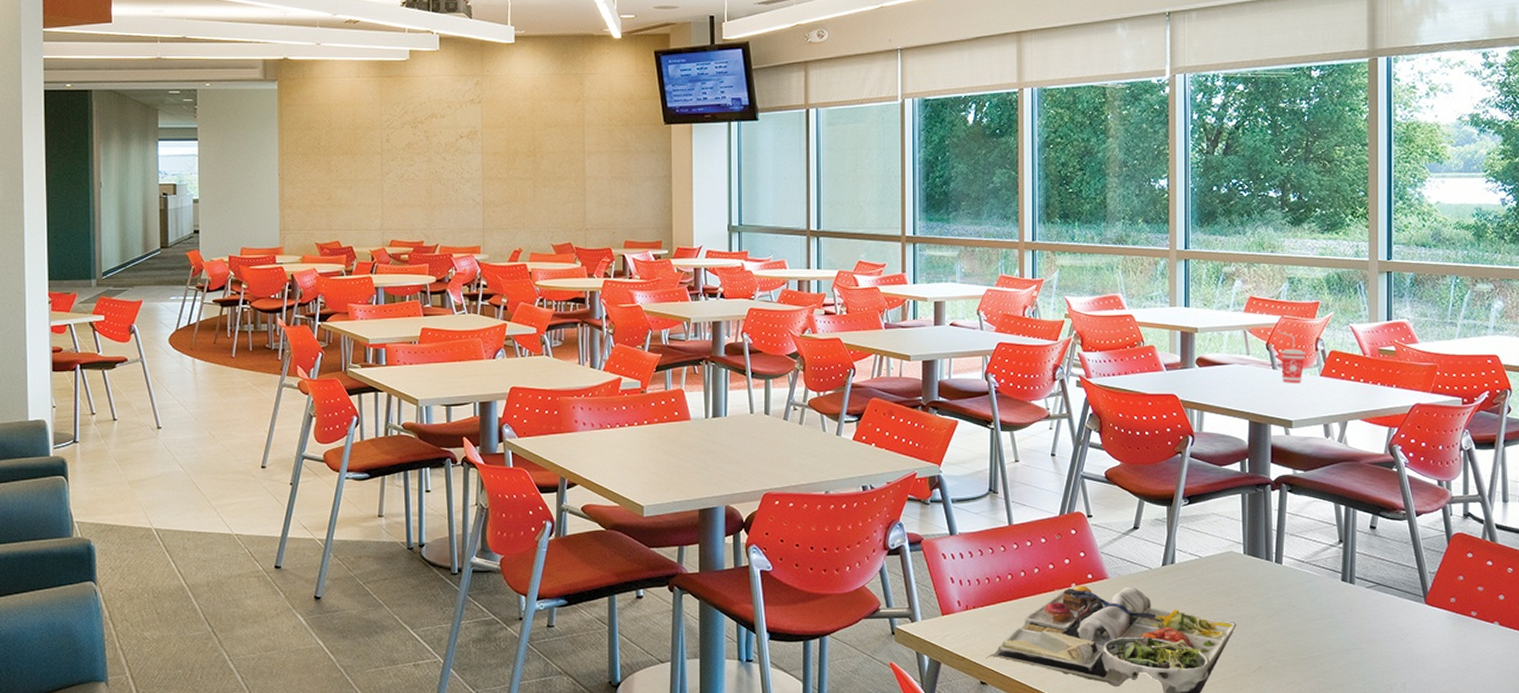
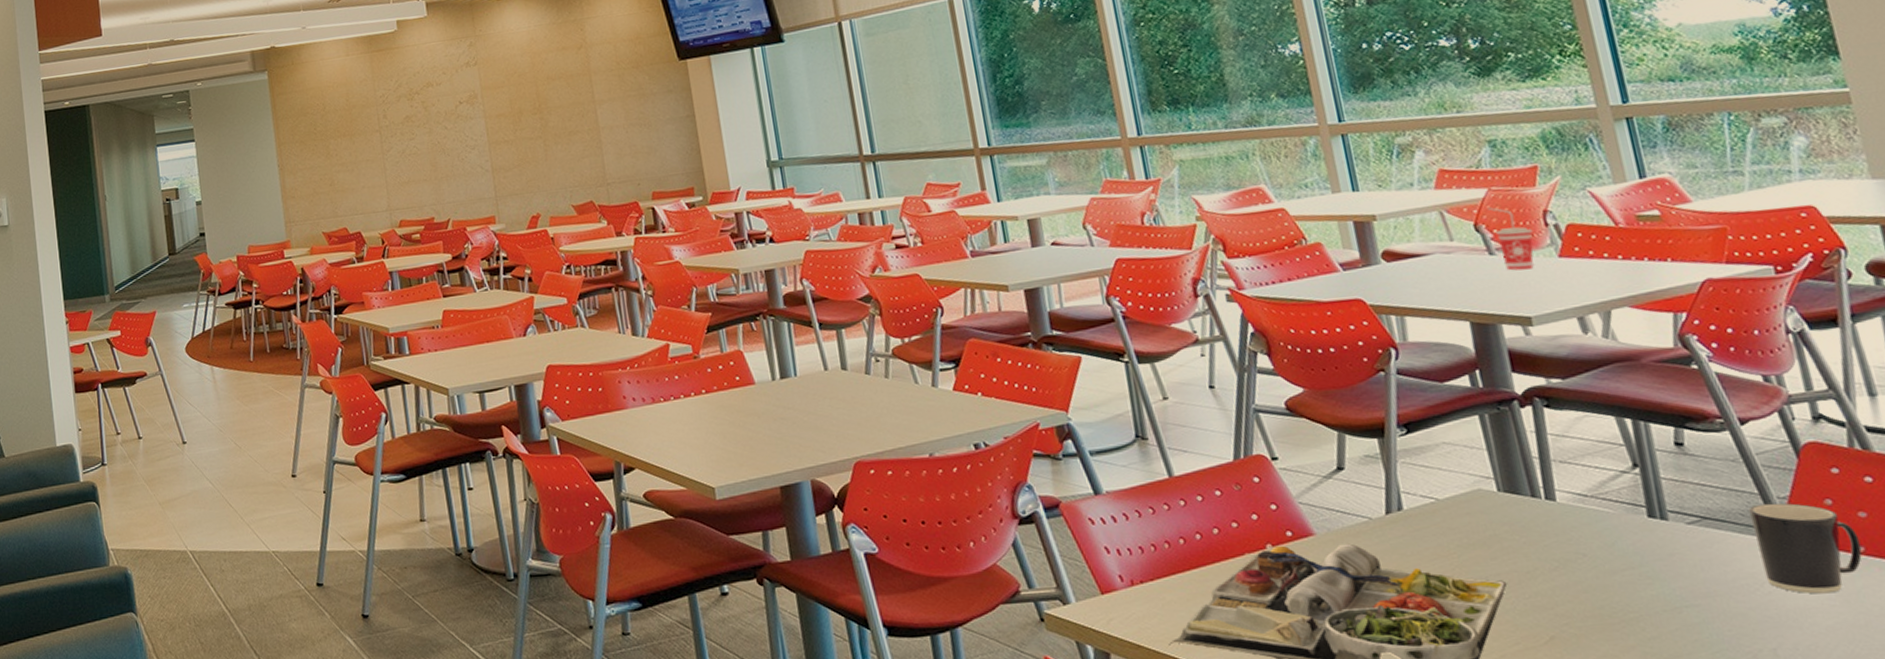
mug: none [1408,576,1475,645] -> present [1748,502,1862,594]

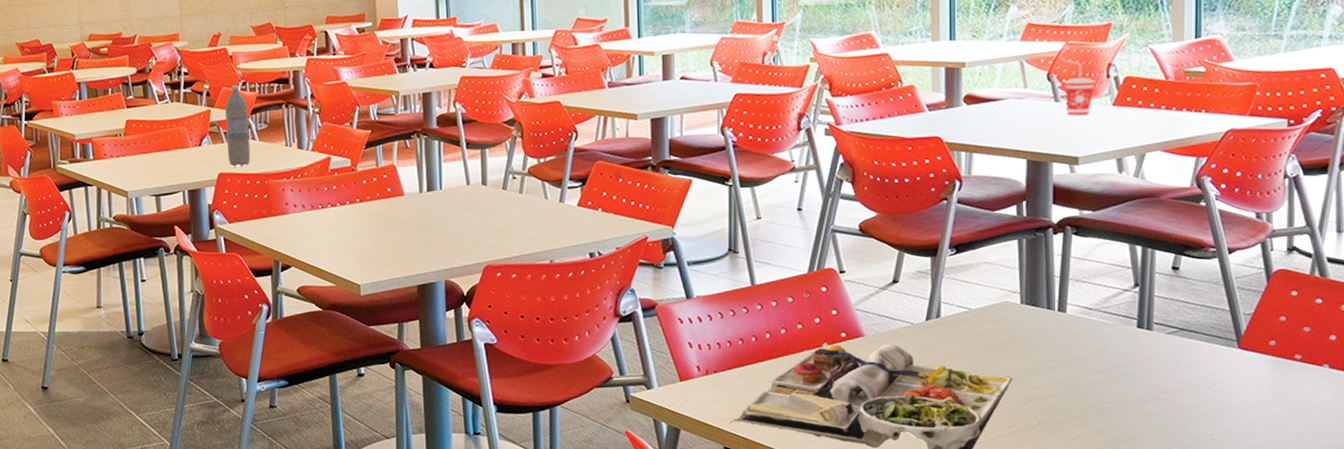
water bottle: none [549,268,581,358] -> present [225,84,251,167]
mug: present [1748,502,1862,594] -> none [1218,318,1300,392]

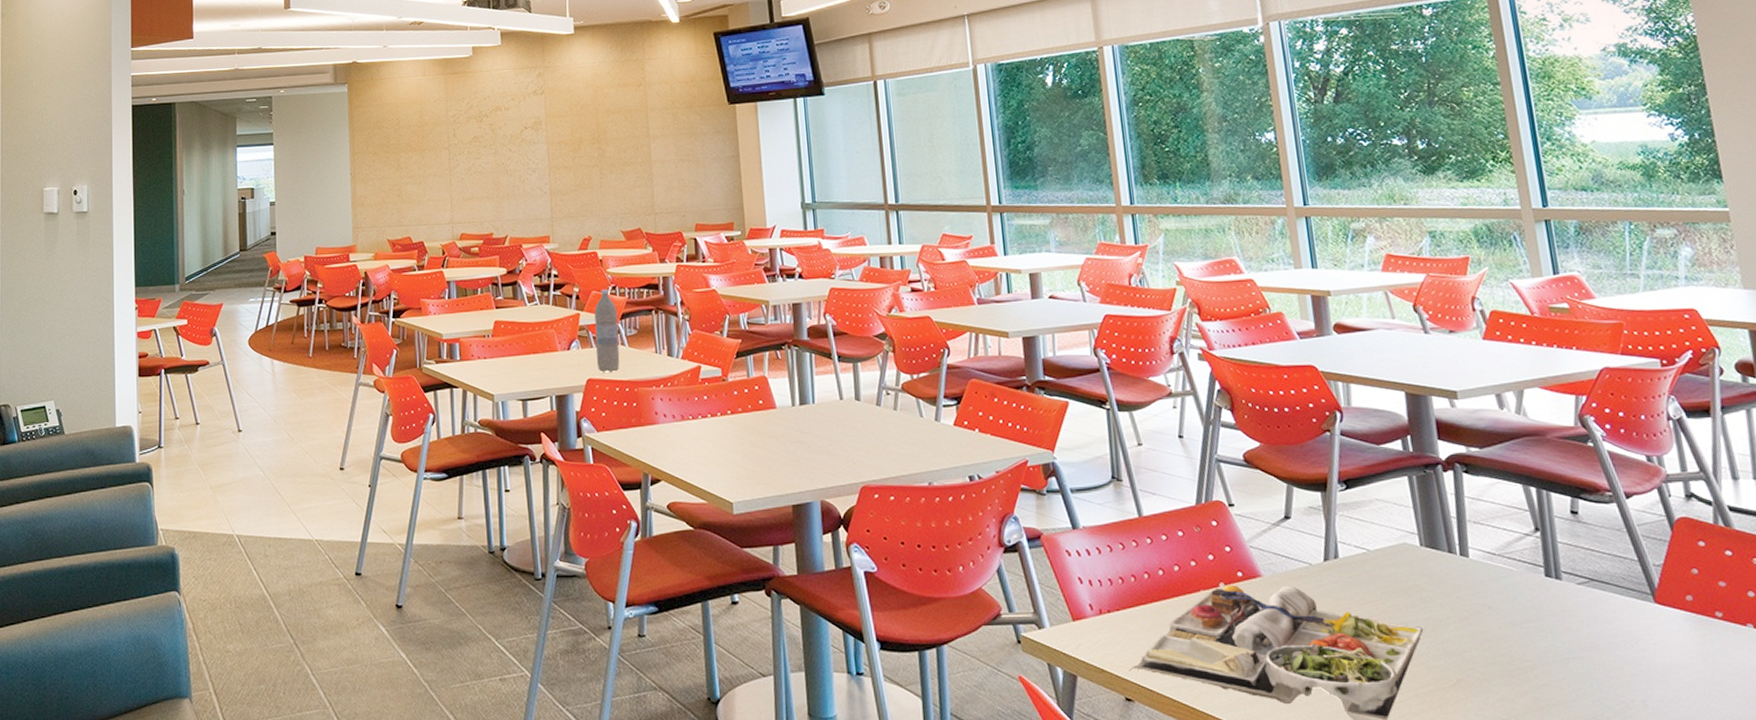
beverage cup: present [1062,59,1096,116] -> none [1425,291,1462,349]

